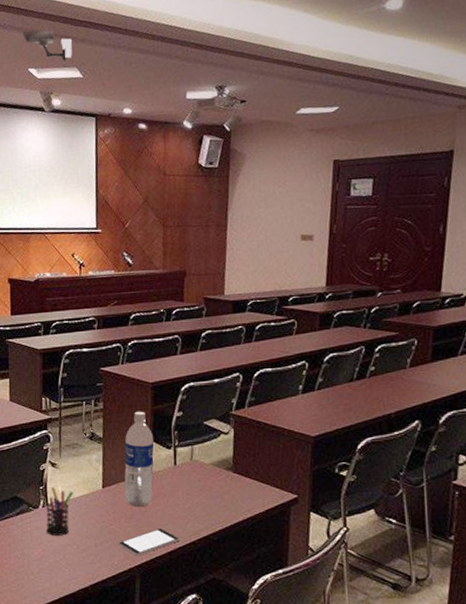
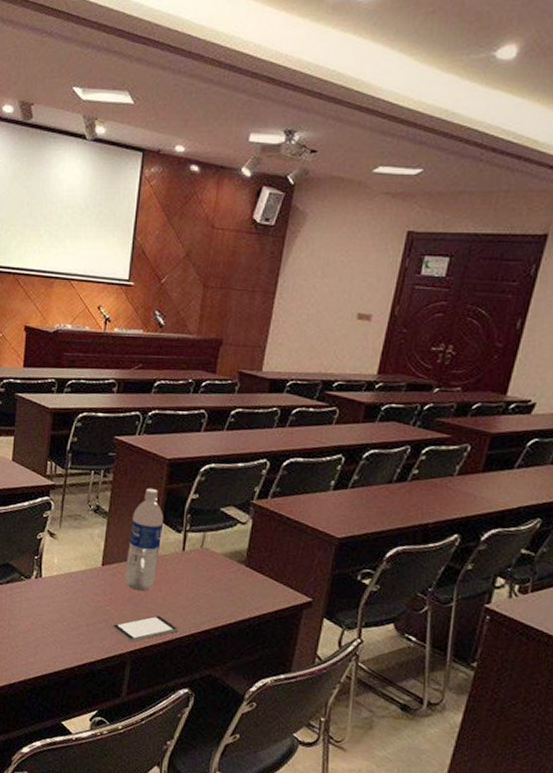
security camera: present [22,30,72,63] -> none [70,41,126,84]
pen holder: present [45,486,74,536] -> none [37,557,70,611]

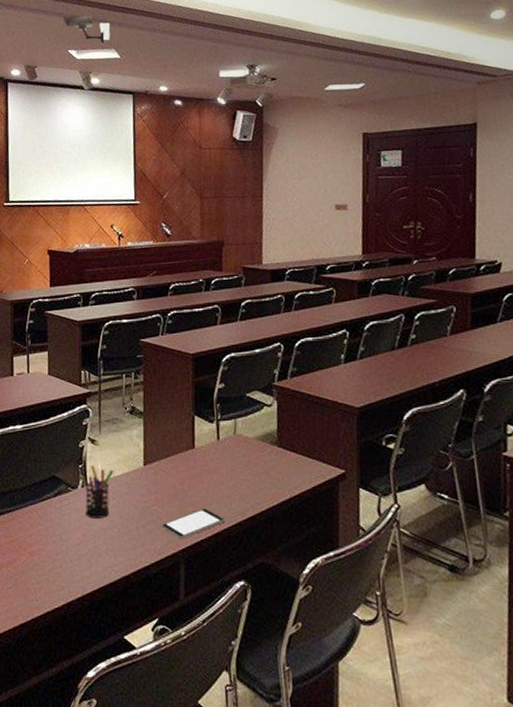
pen holder: none [37,557,70,611] -> present [85,464,114,518]
security camera: none [70,41,126,84] -> present [62,15,110,45]
water bottle: present [124,488,163,591] -> none [166,383,196,485]

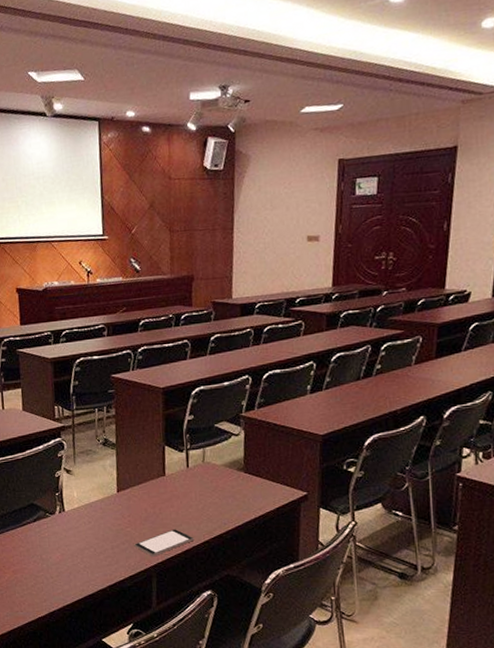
security camera: present [62,15,110,45] -> none [20,31,73,65]
pen holder: present [85,464,114,518] -> none [62,492,89,540]

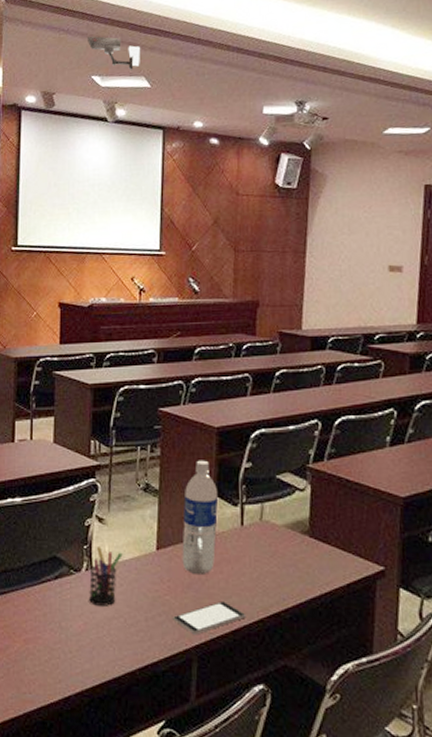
security camera: none [20,31,73,65] -> present [86,36,140,71]
pen holder: none [62,492,89,540] -> present [89,545,123,606]
water bottle: none [137,416,167,509] -> present [182,460,218,574]

